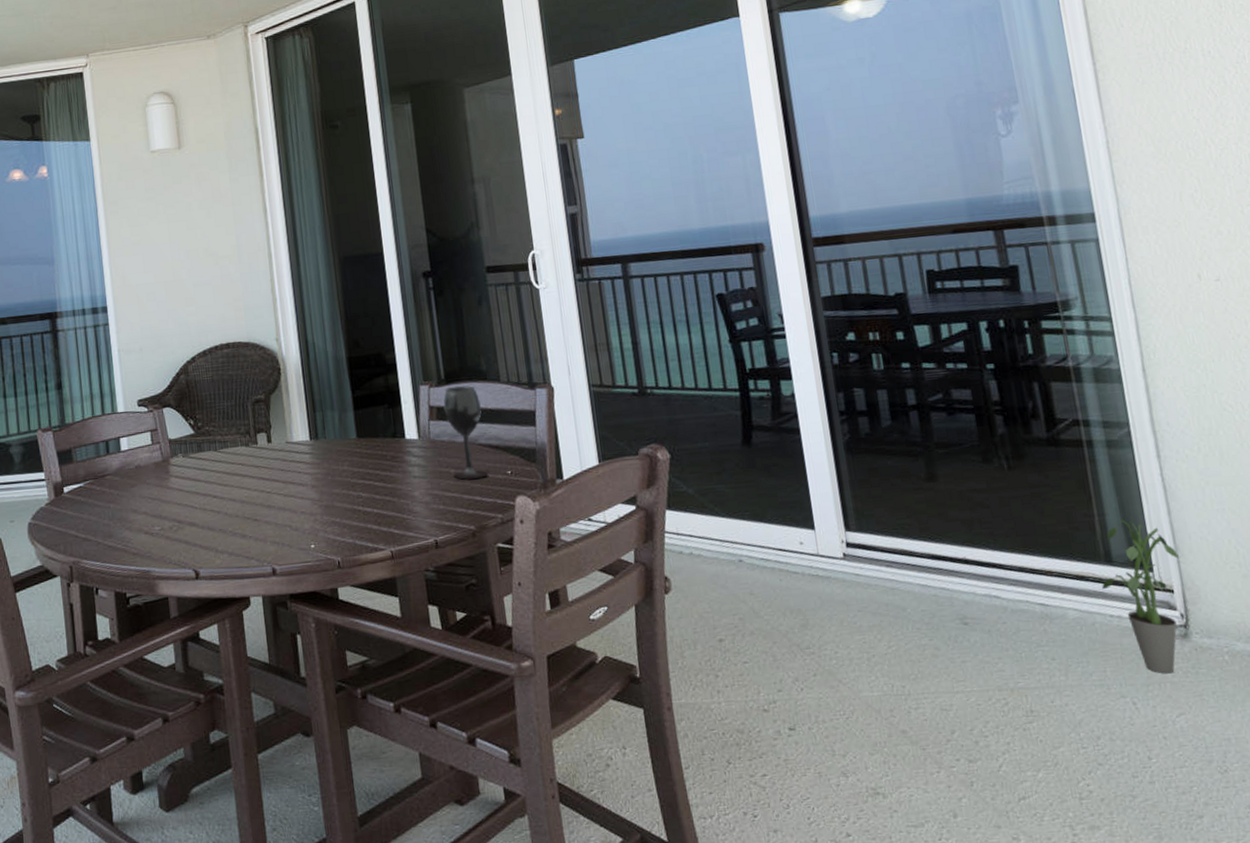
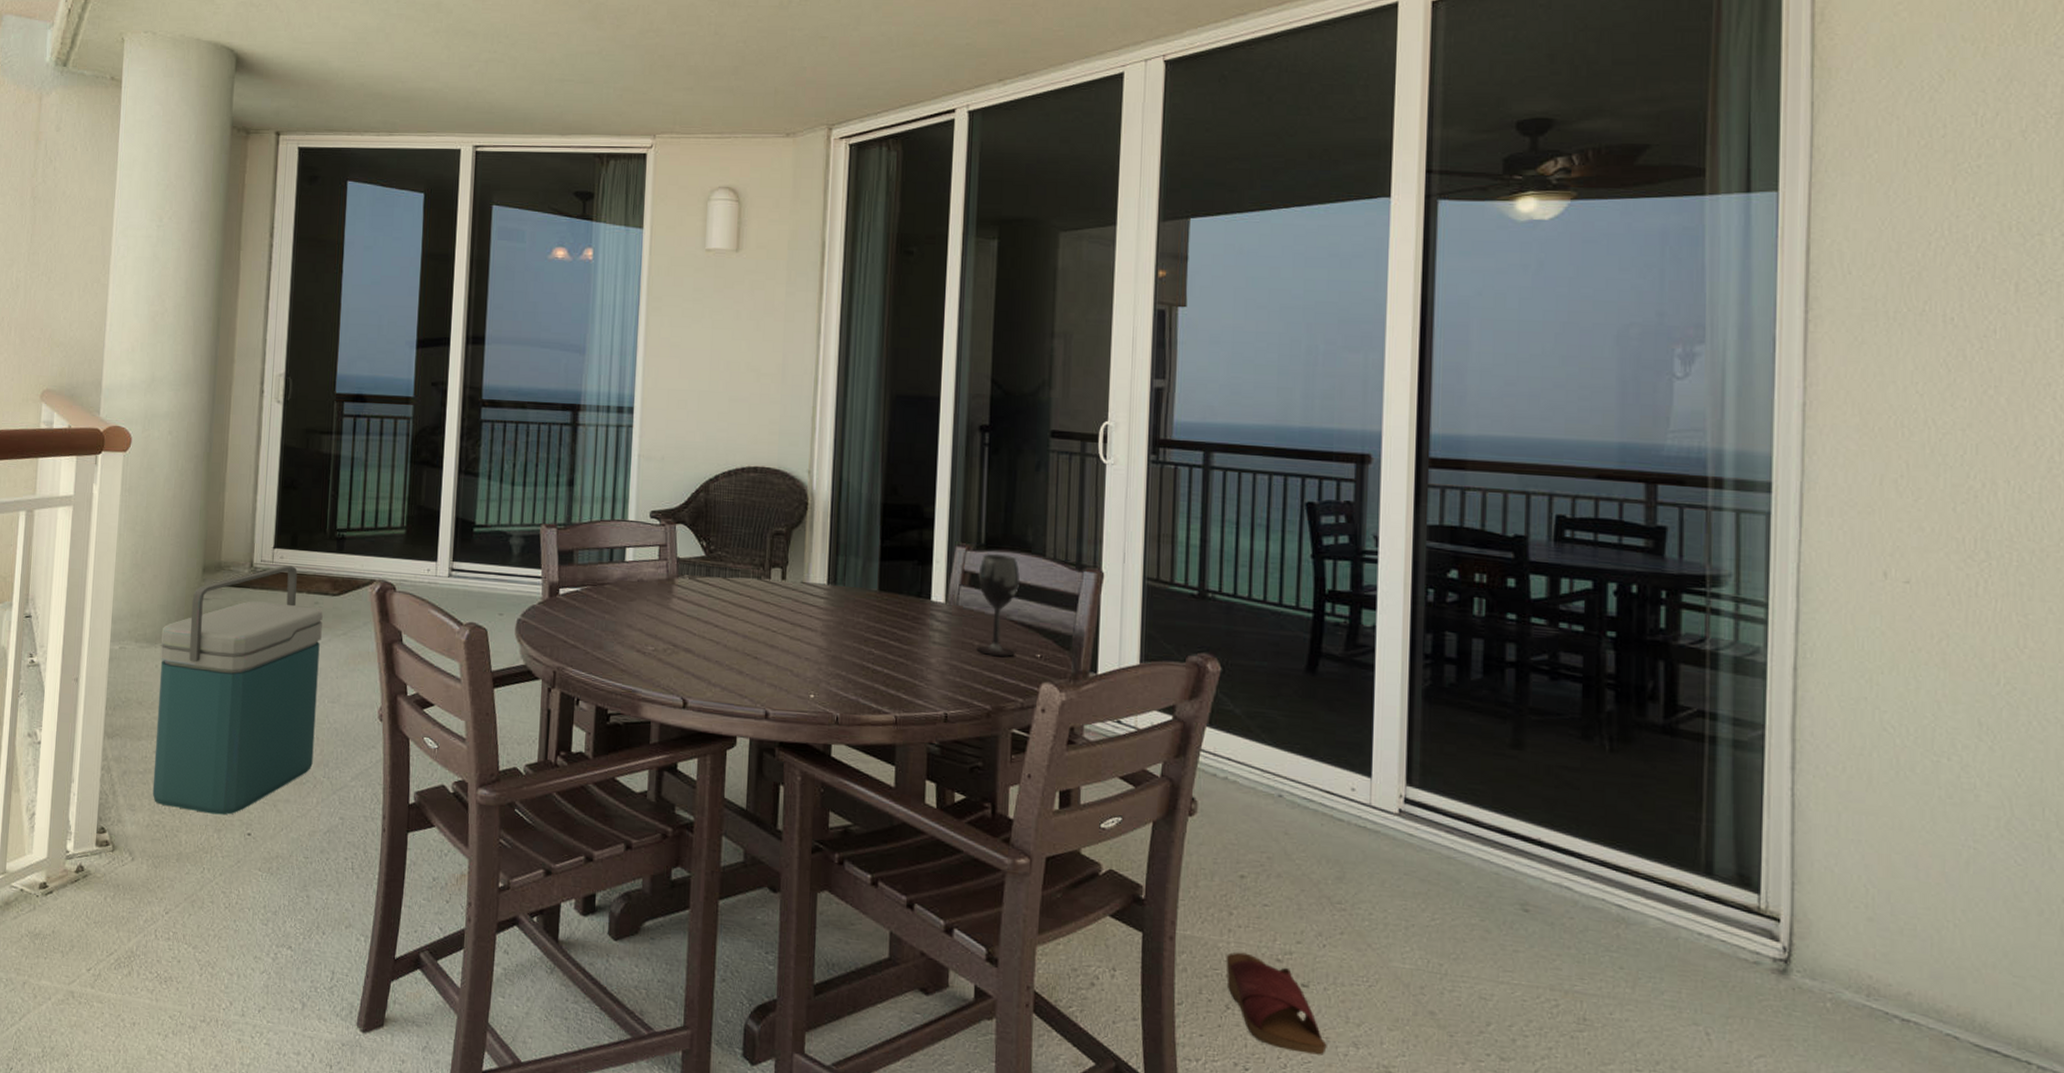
sandal: none [719,709,821,791] -> present [1226,952,1327,1056]
potted plant: present [1102,520,1179,674] -> none [1695,830,1794,1010]

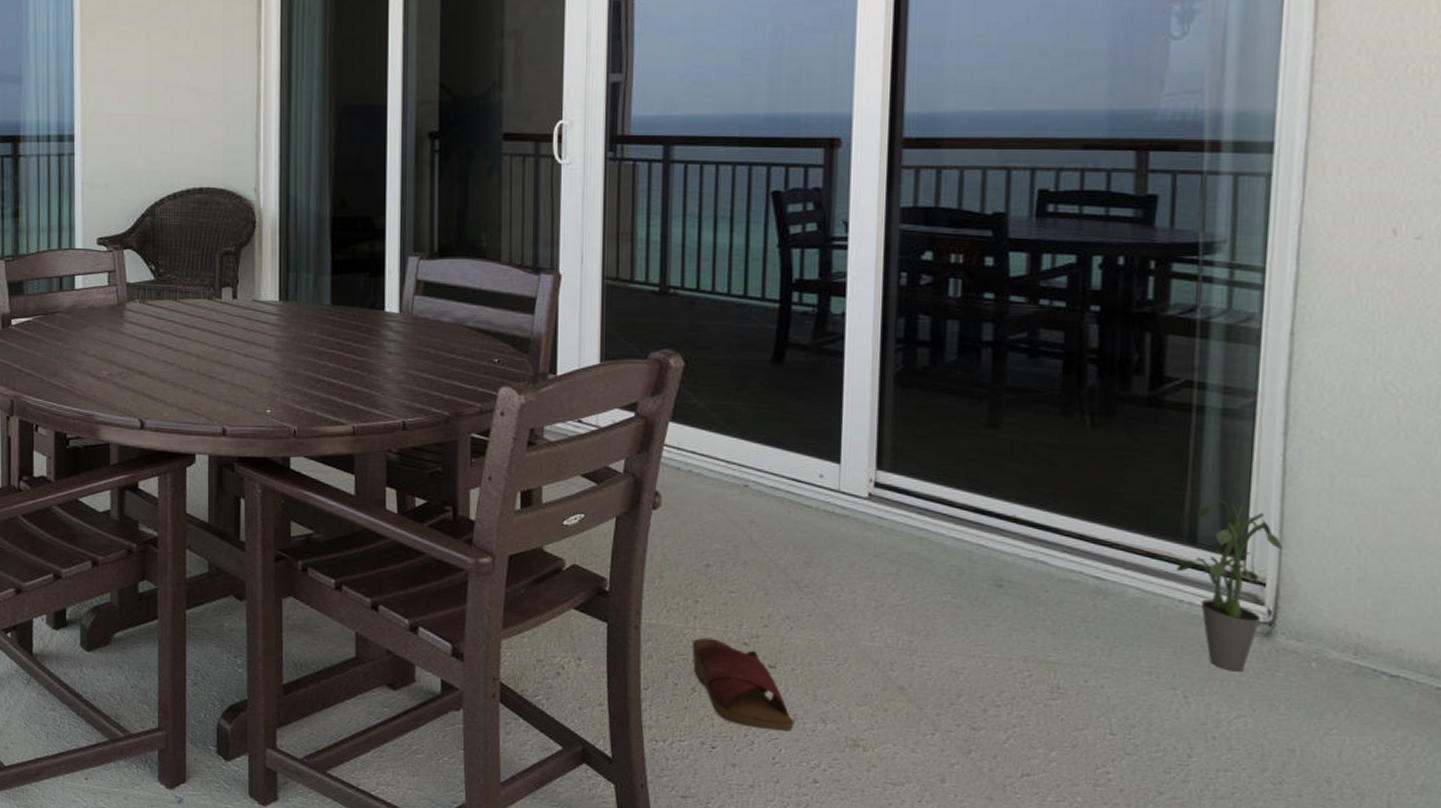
wine glass: present [976,554,1020,657] -> none [432,261,475,363]
potted plant: none [1695,830,1794,1010] -> present [1177,499,1282,672]

